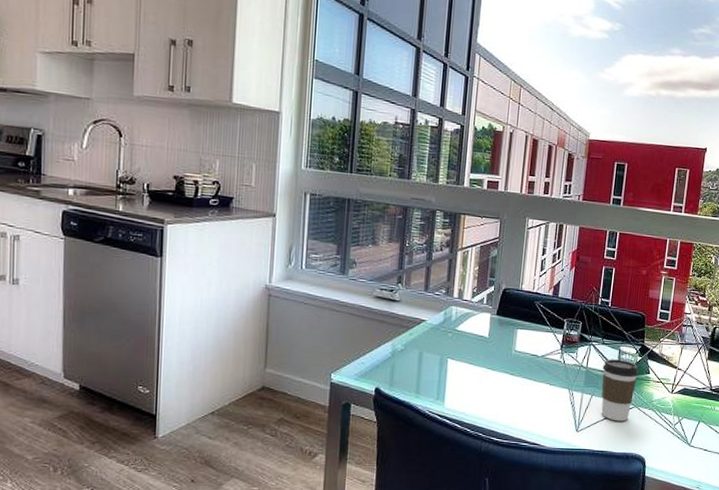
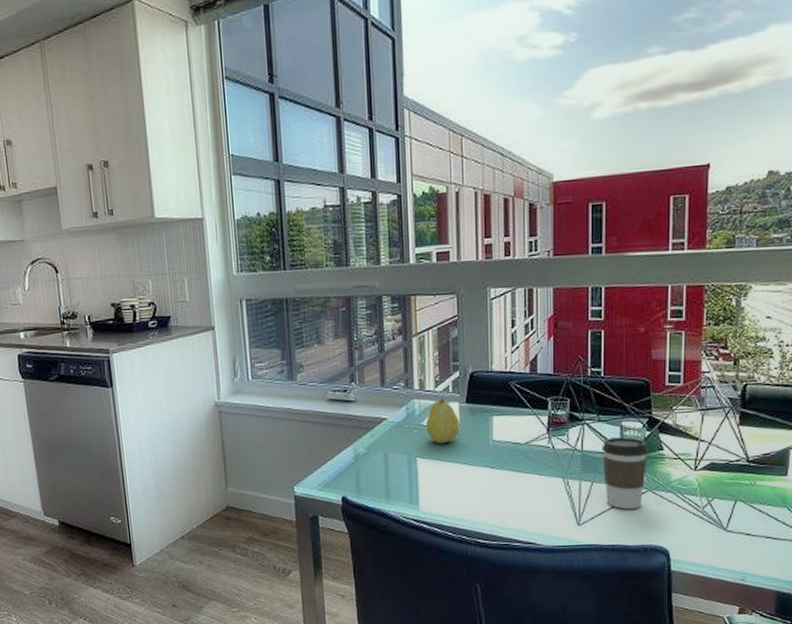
fruit: none [459,307,489,349] -> present [425,397,459,444]

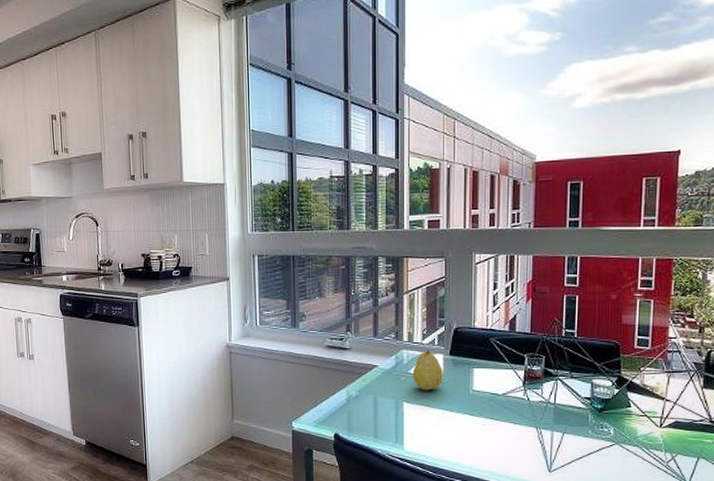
coffee cup: present [602,437,648,510] -> none [573,393,617,460]

